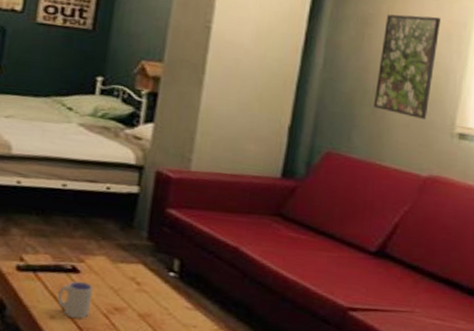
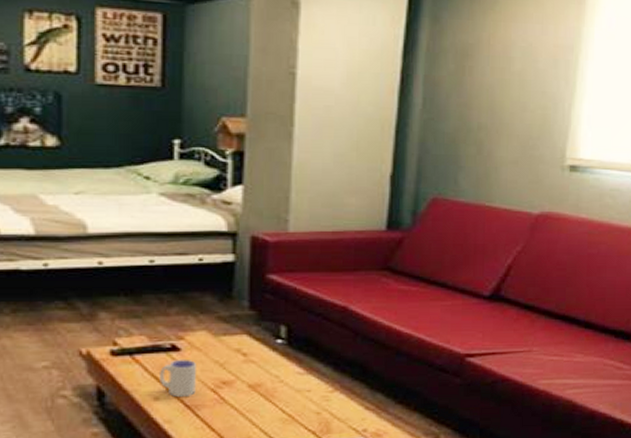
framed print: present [374,14,442,120] -> none [479,41,547,154]

